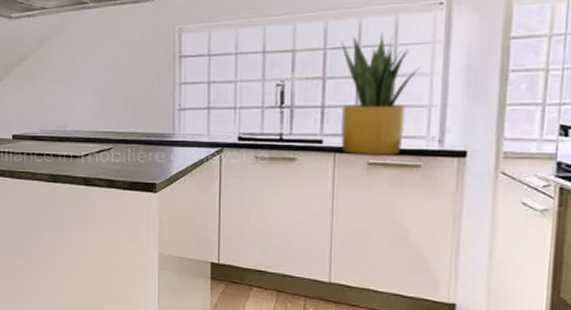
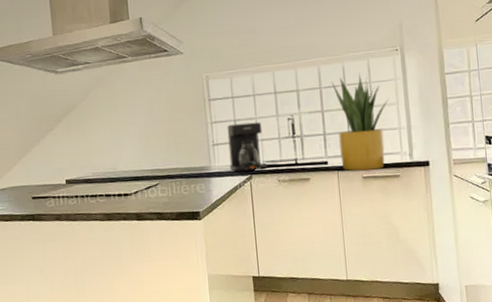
coffee maker: none [196,86,243,143] -> present [227,122,267,172]

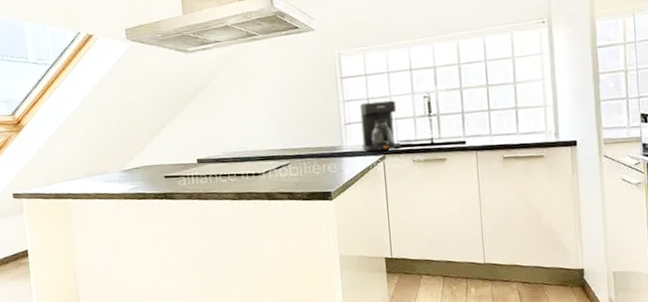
planter: present [332,73,389,171] -> none [471,47,533,151]

